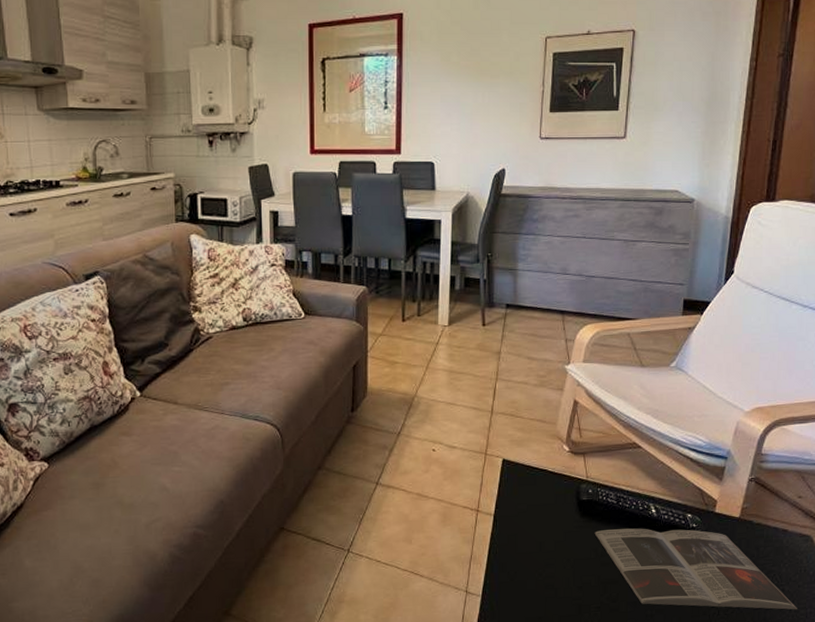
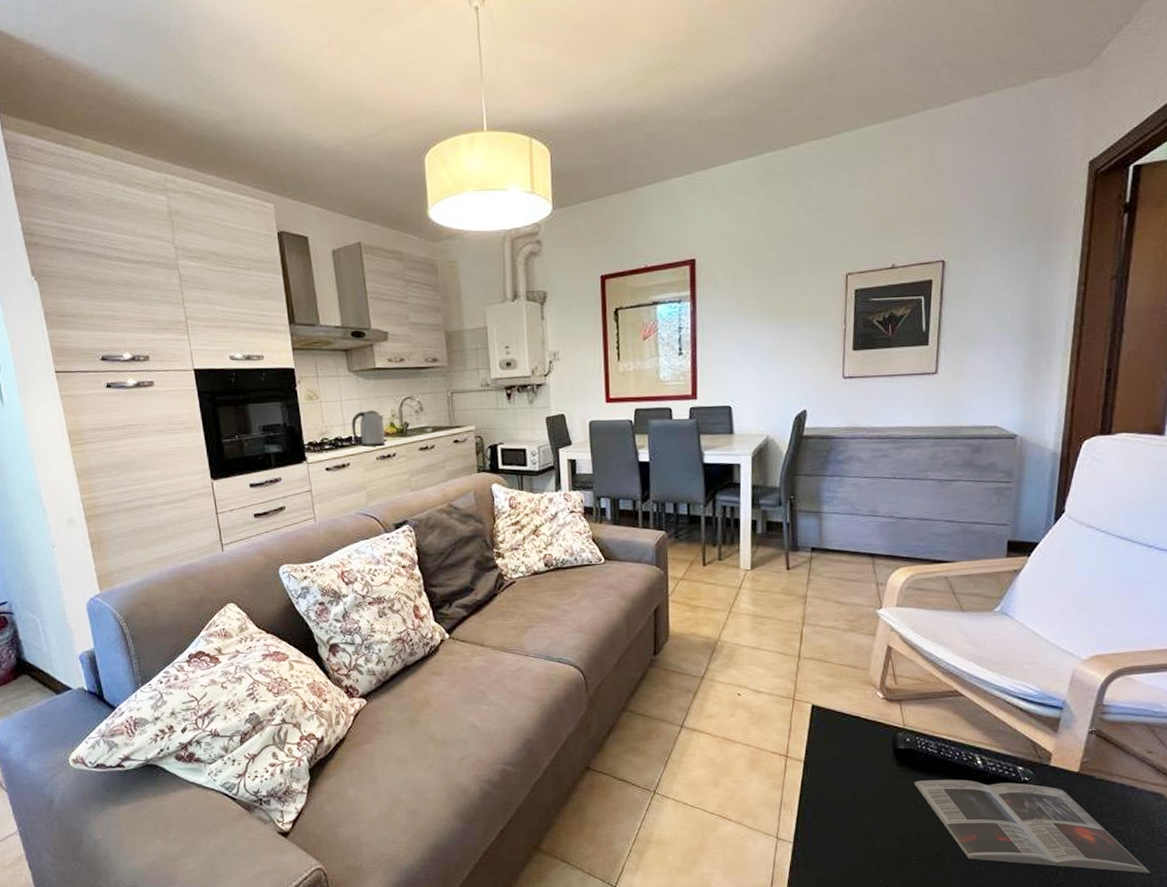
kettle: none [40,153,77,193] -> present [351,410,385,448]

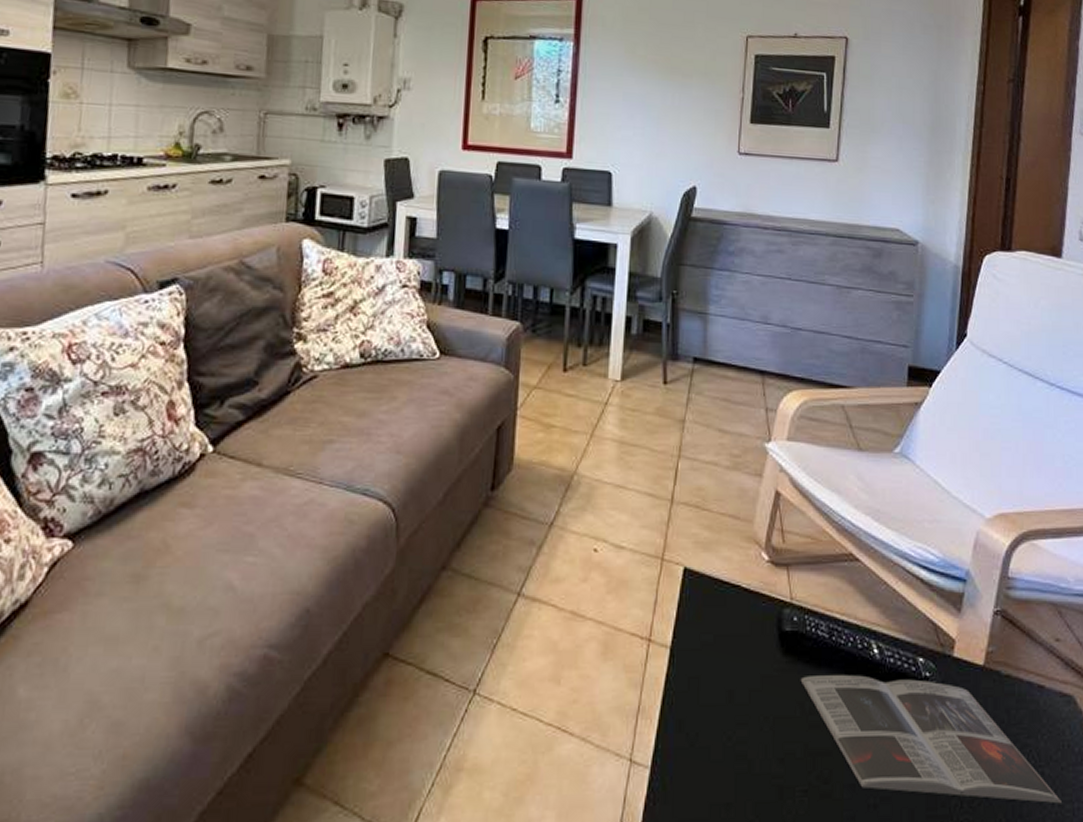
kettle: present [351,410,385,448] -> none [119,122,168,173]

